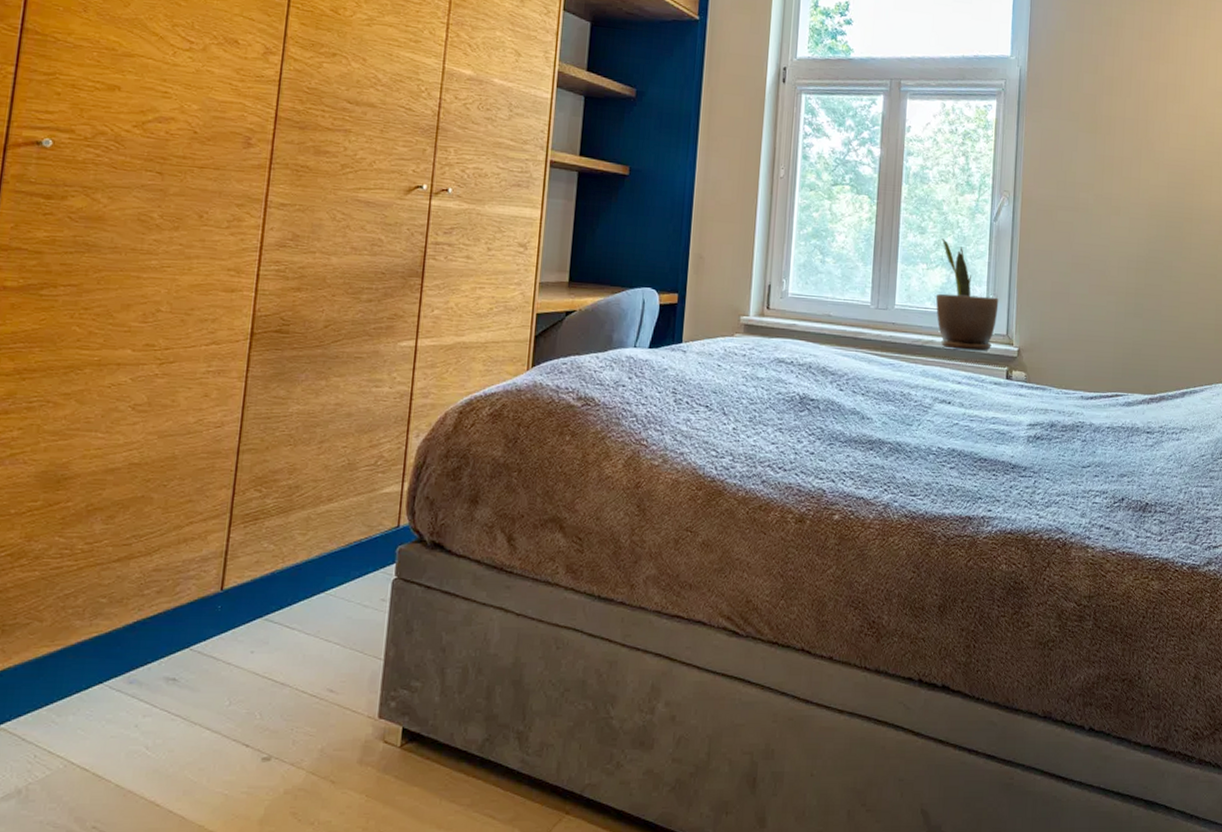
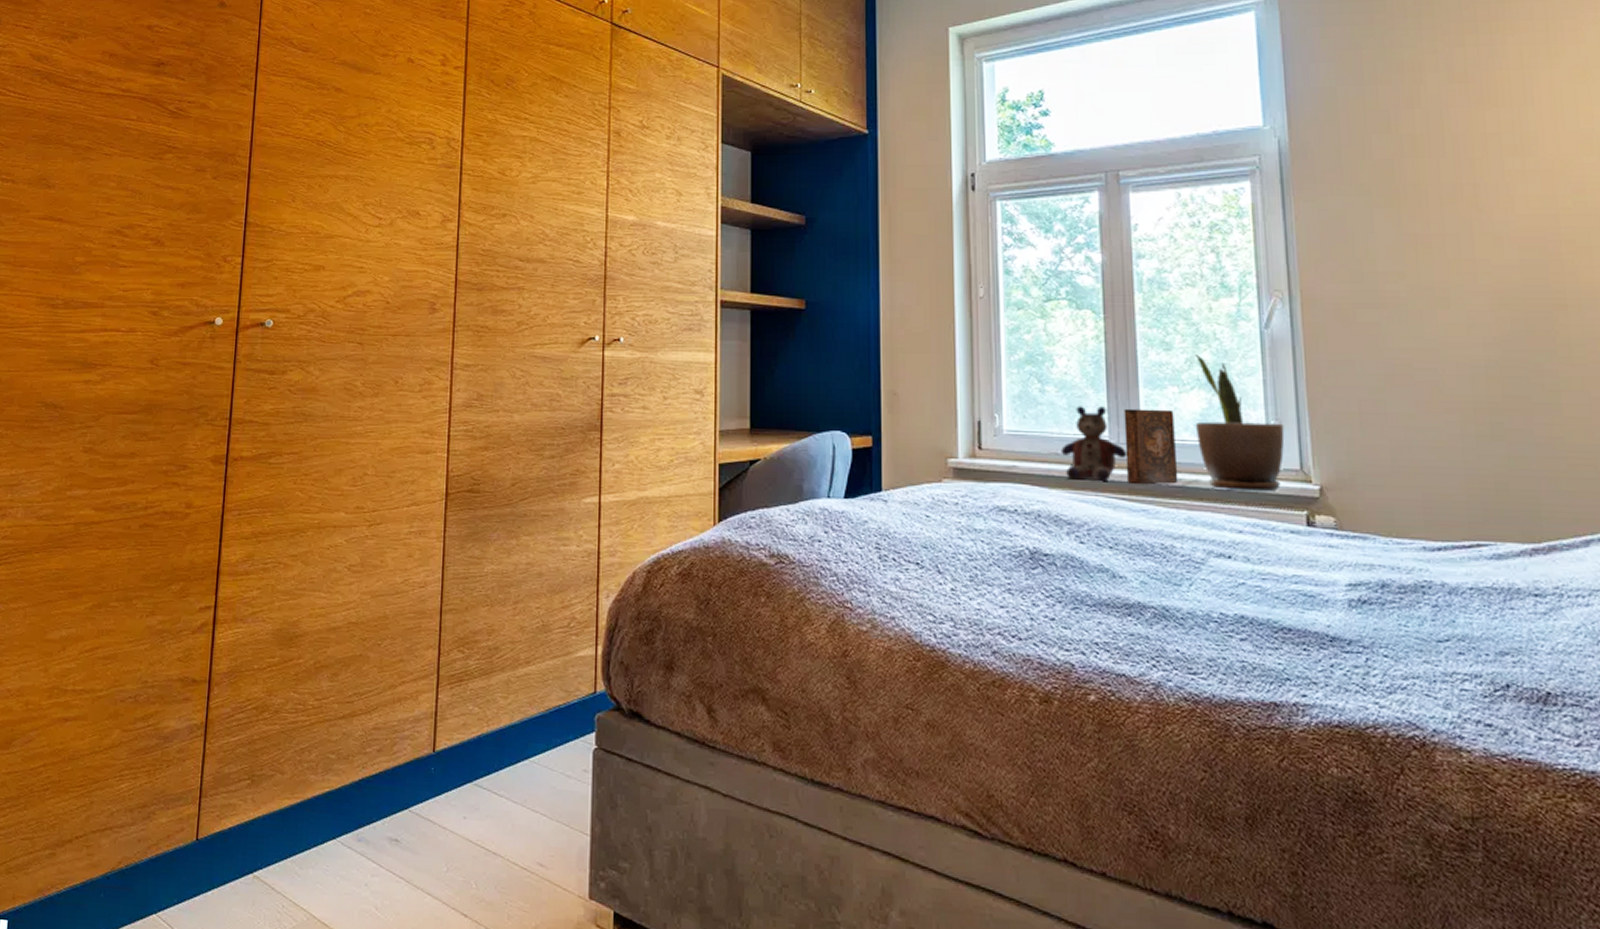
stuffed bear: none [832,276,883,340] -> present [1061,406,1127,482]
book: none [881,280,921,344] -> present [1124,408,1179,485]

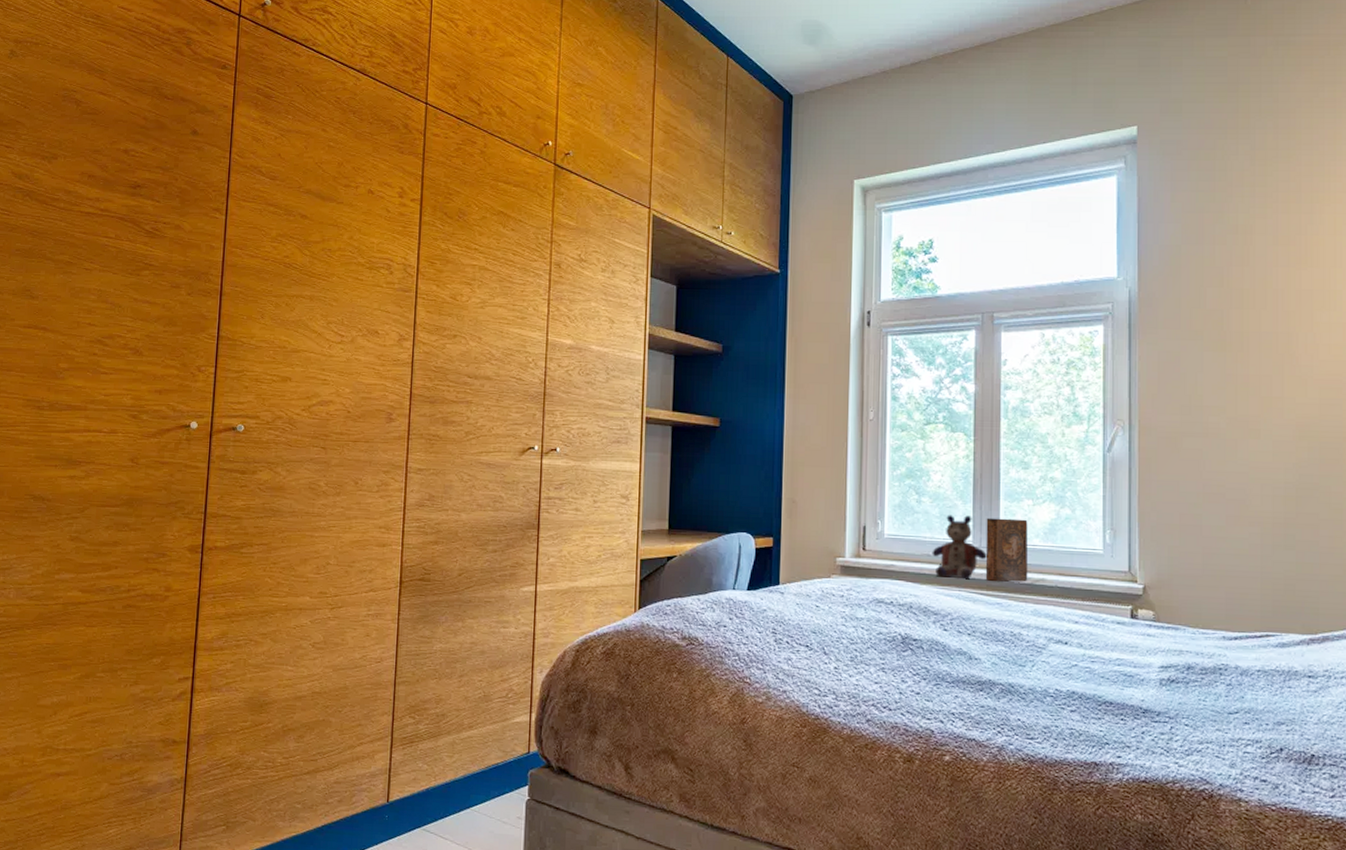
potted plant: present [1195,353,1285,491] -> none [1044,472,1118,589]

